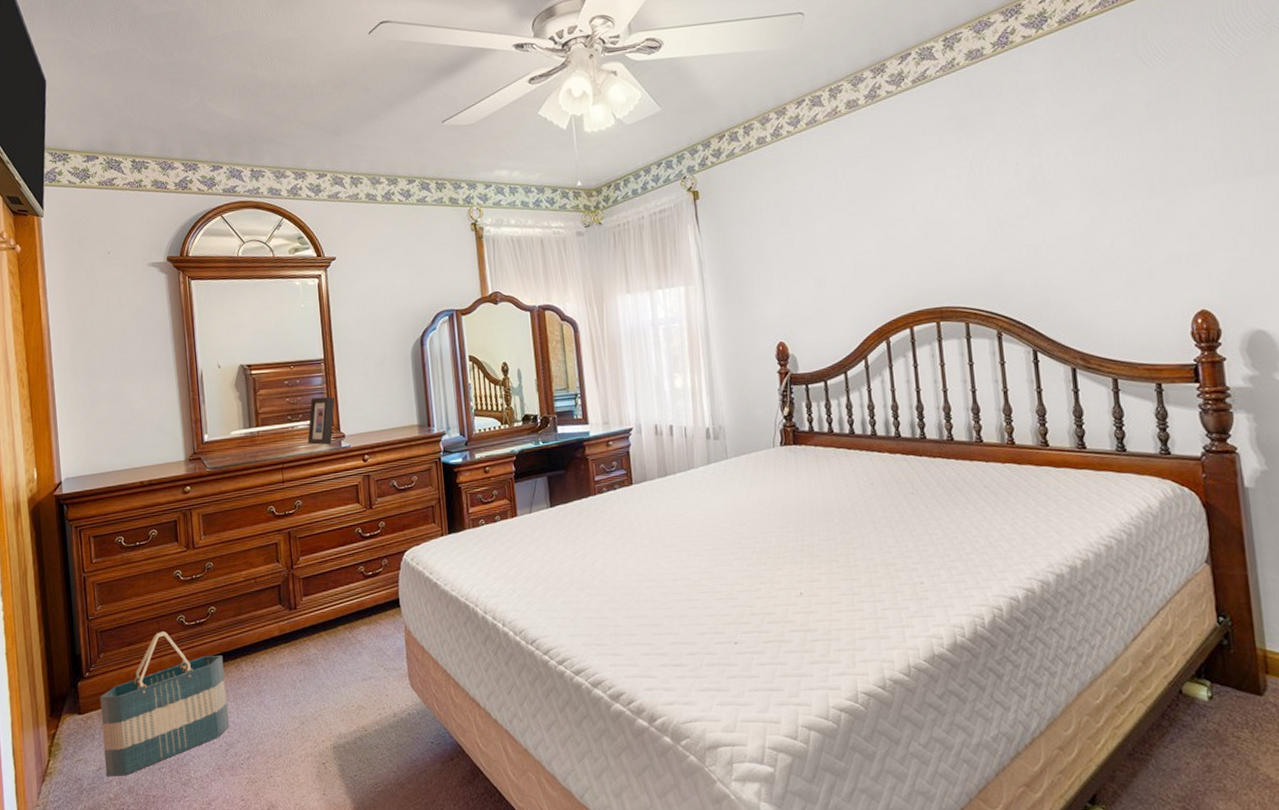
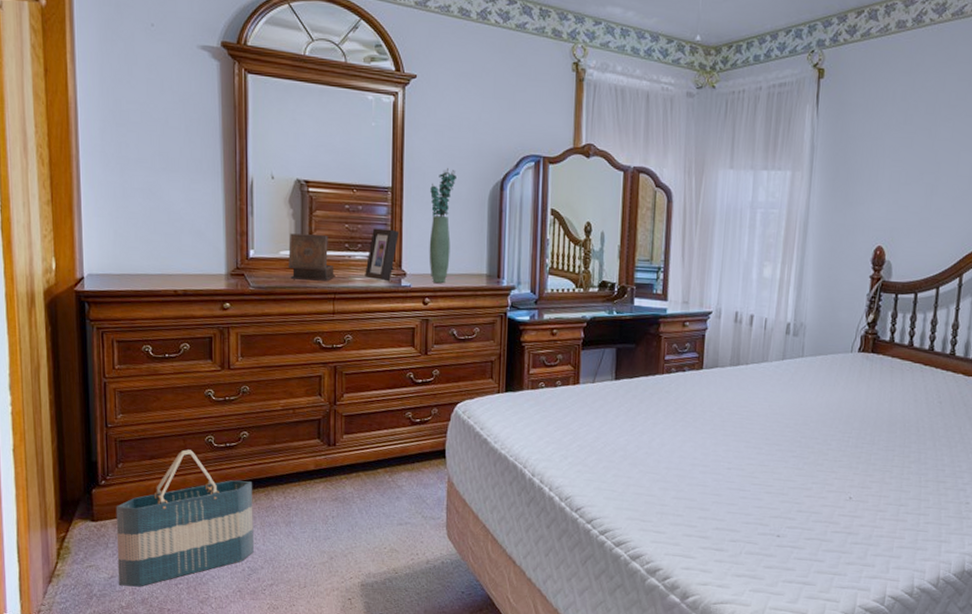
jewelry box: none [238,411,282,456] -> present [288,233,336,281]
vase: none [358,334,383,440] -> present [429,168,456,284]

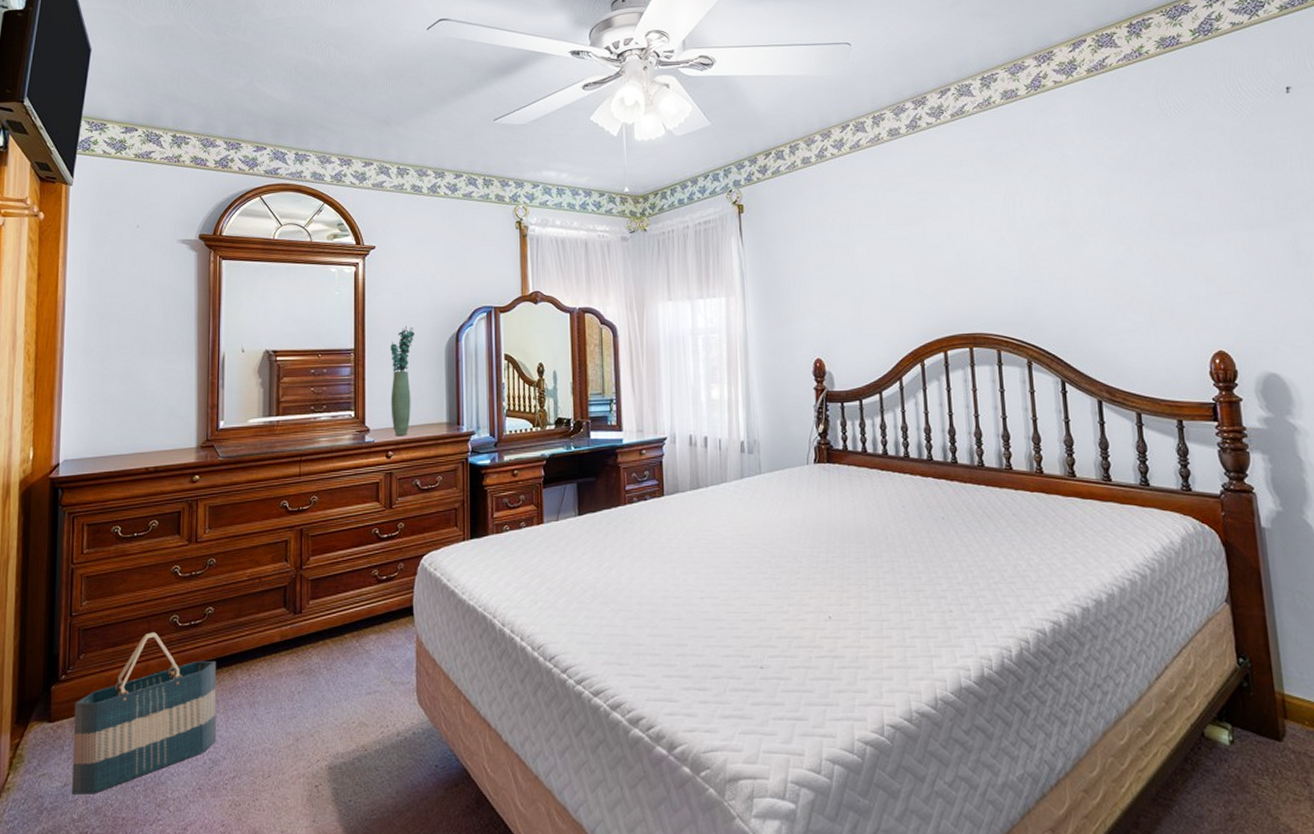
jewelry box: present [288,233,336,281] -> none [257,400,302,445]
picture frame: present [365,228,399,282] -> none [330,388,361,439]

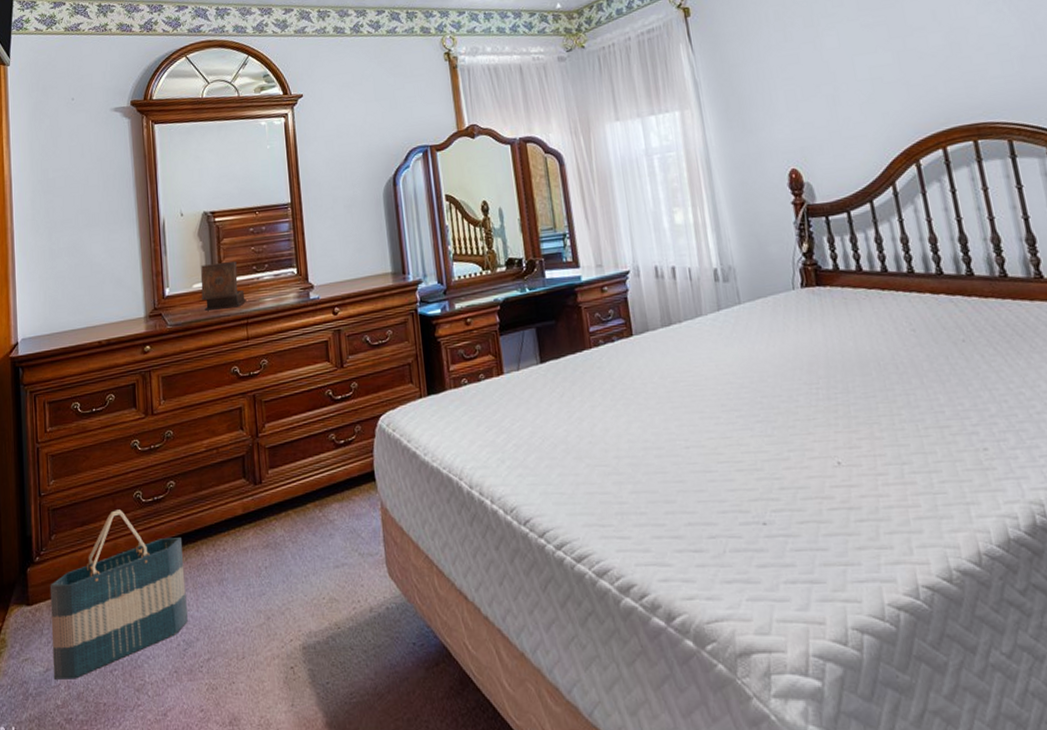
jewelry box: none [257,400,302,445] -> present [201,261,247,311]
vase: present [390,326,414,436] -> none [327,175,354,291]

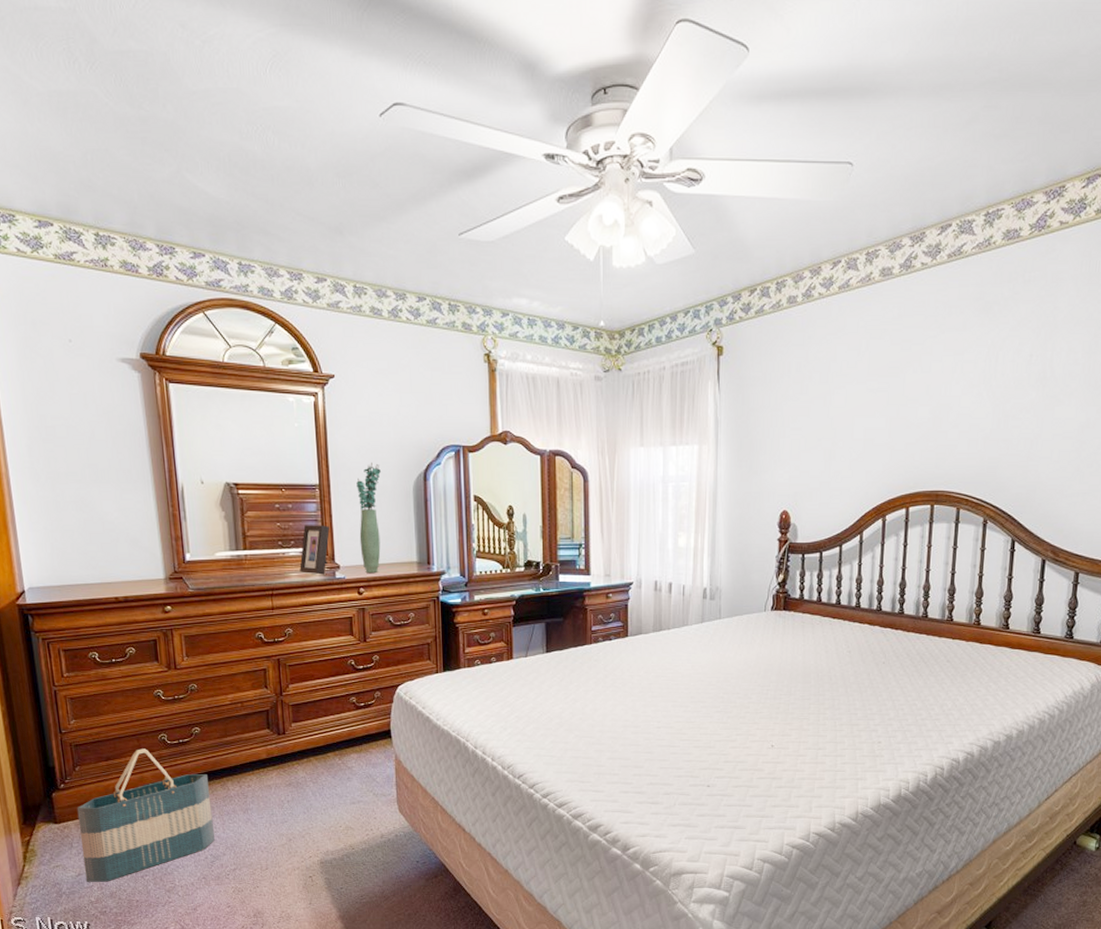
jewelry box: present [201,261,247,311] -> none [223,535,272,579]
picture frame: none [274,244,302,298] -> present [299,525,330,575]
vase: none [327,175,354,291] -> present [356,463,381,574]

